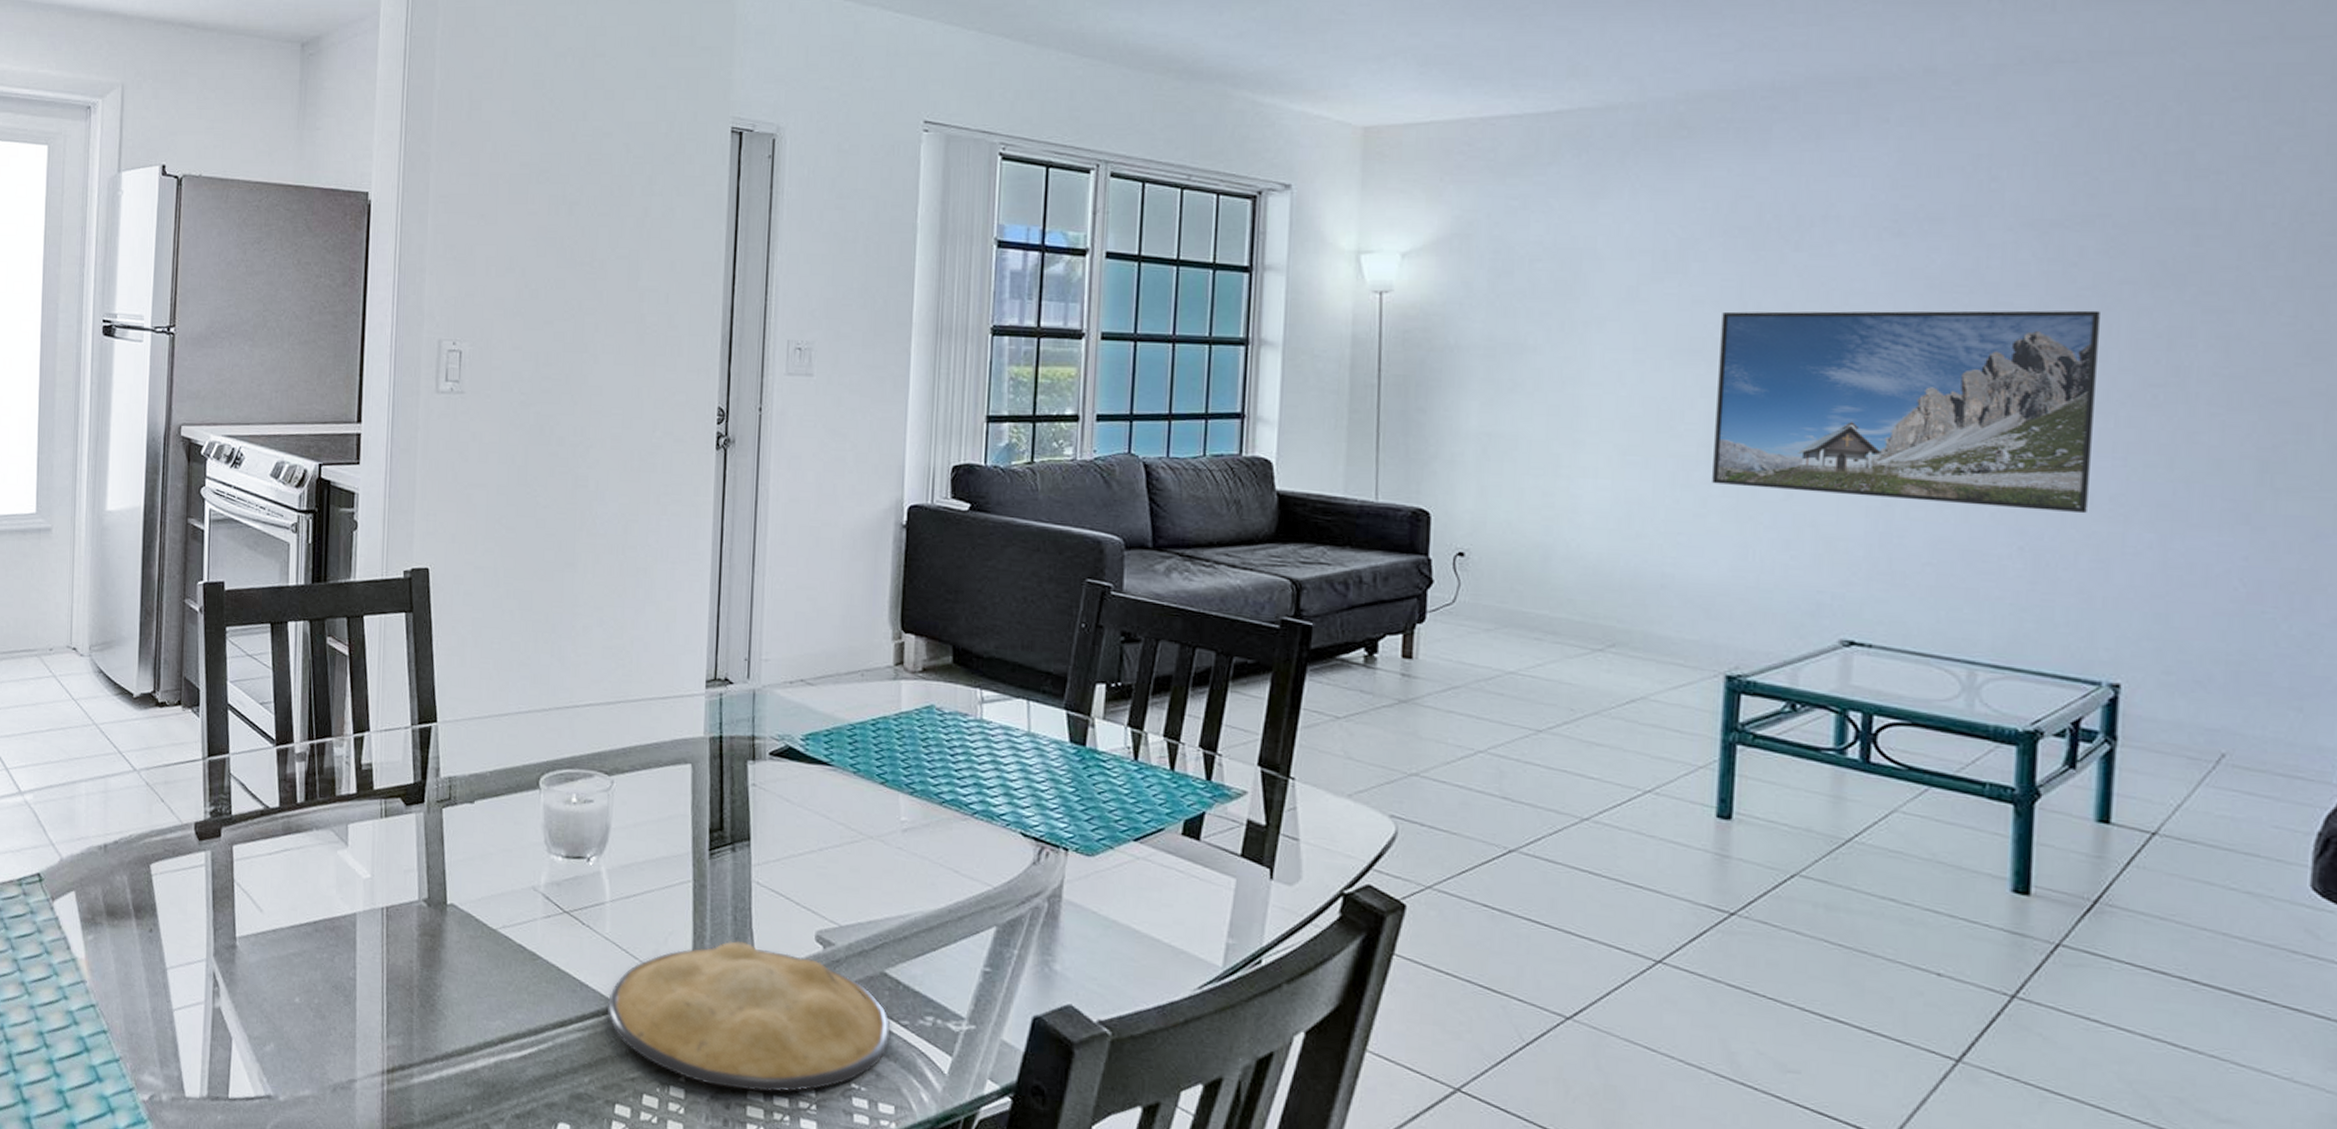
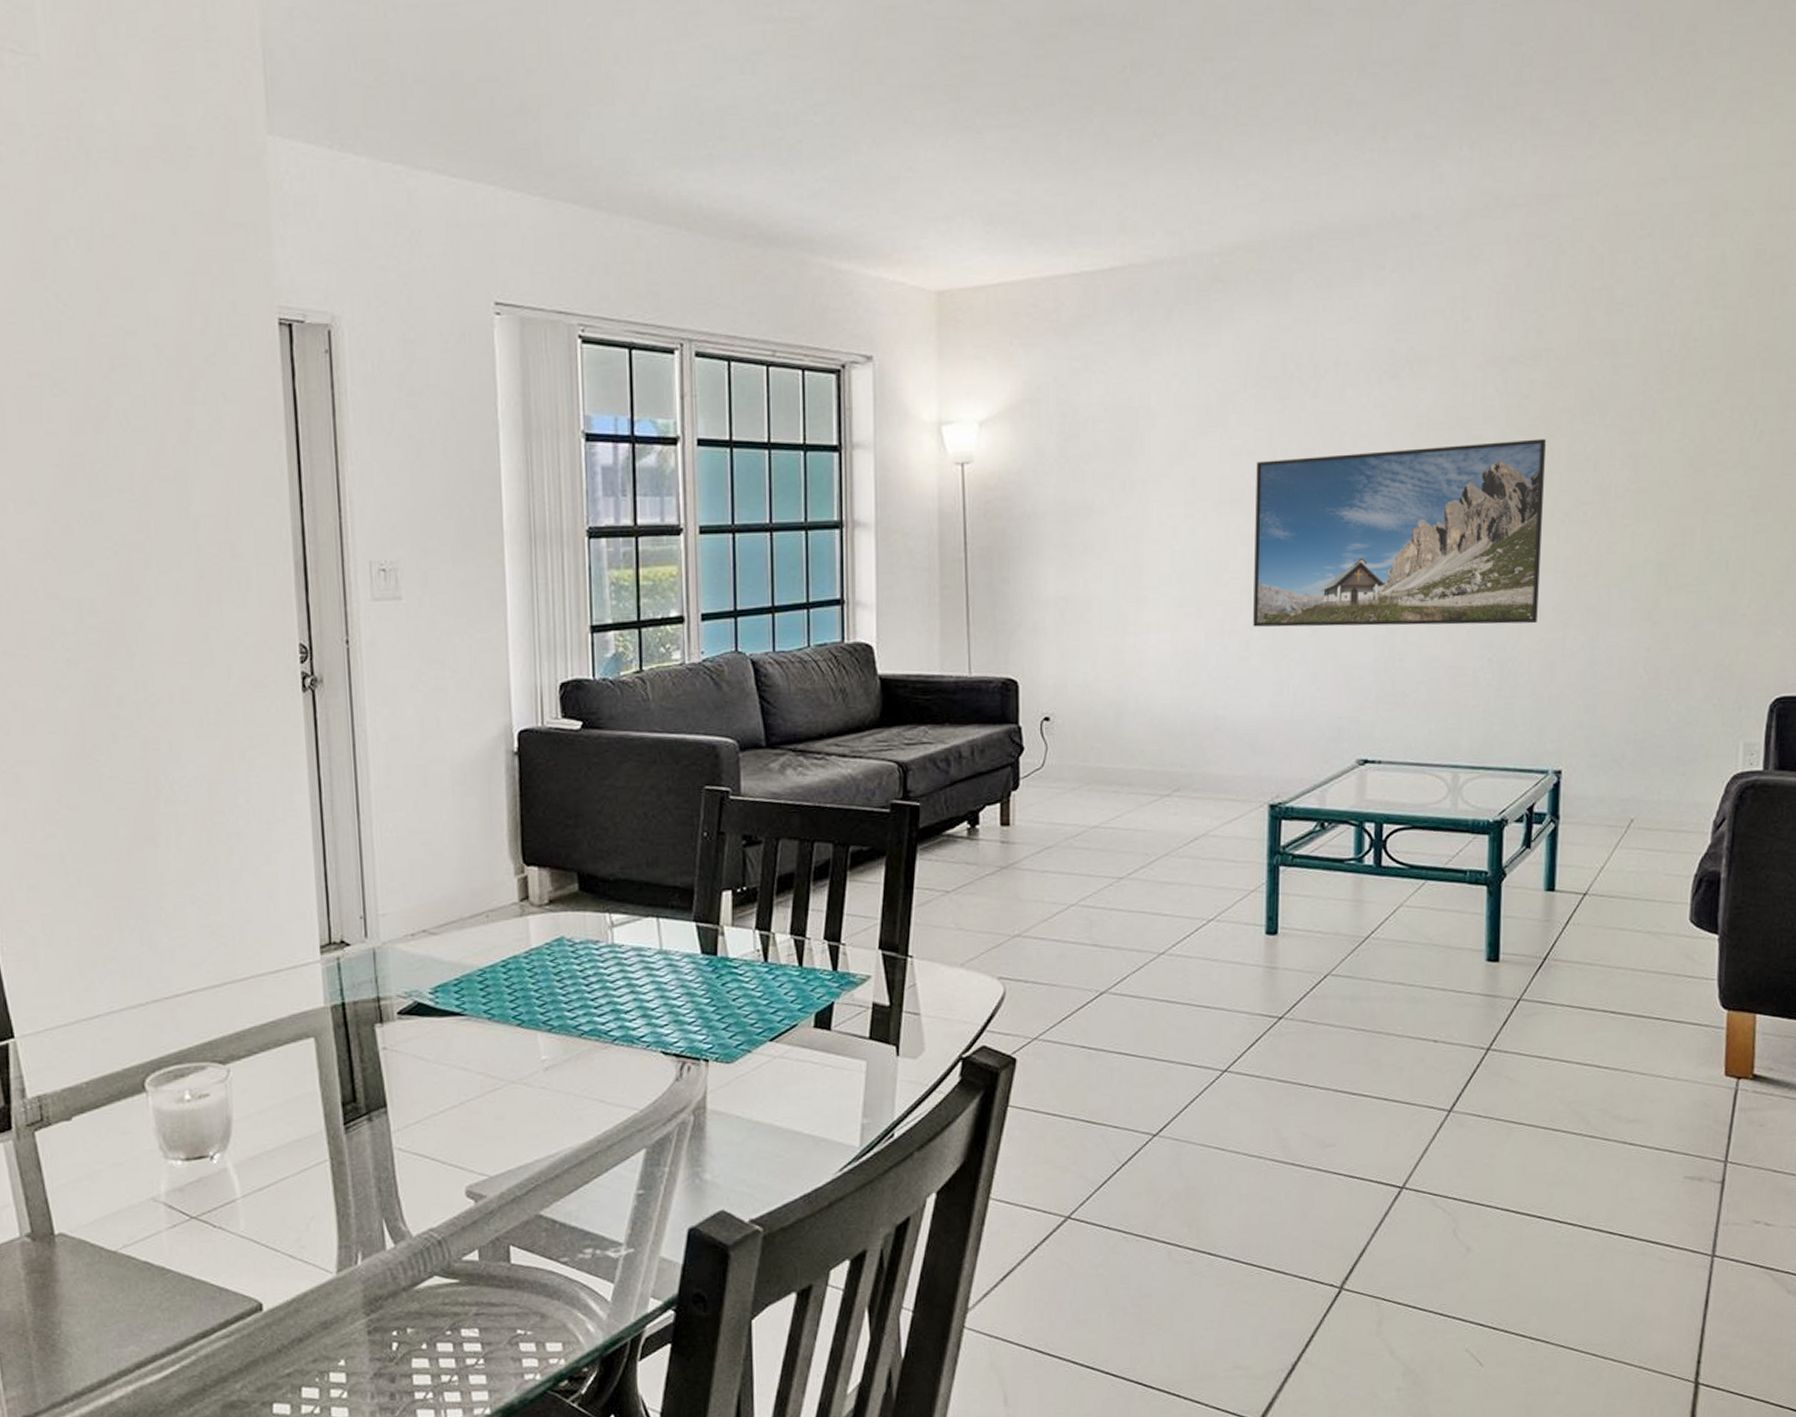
plate: present [607,941,891,1092] -> none [251,1212,552,1363]

